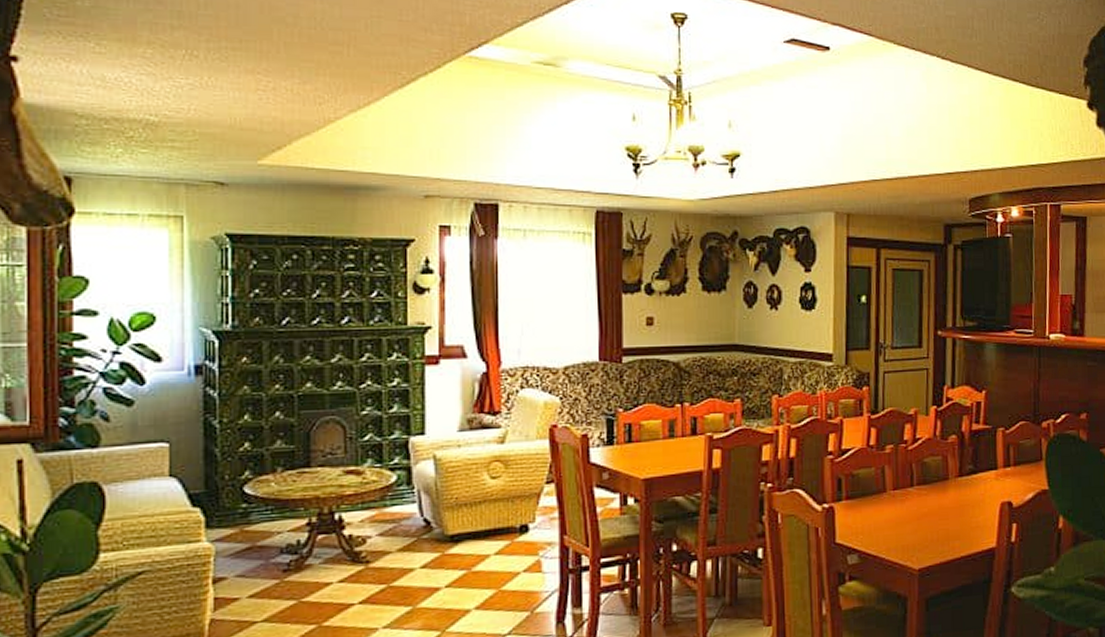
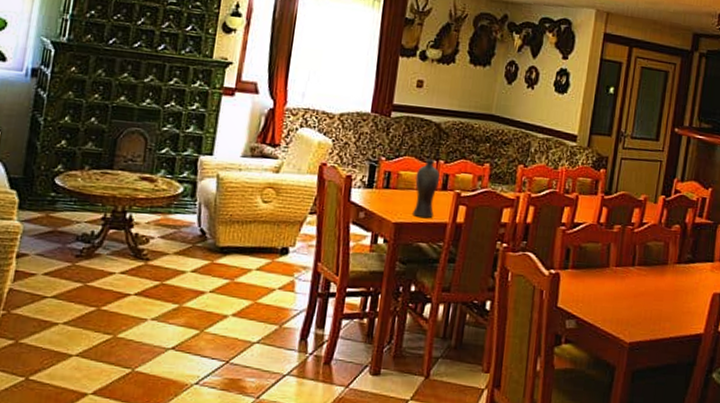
vase: none [660,403,688,470] -> present [413,159,440,219]

